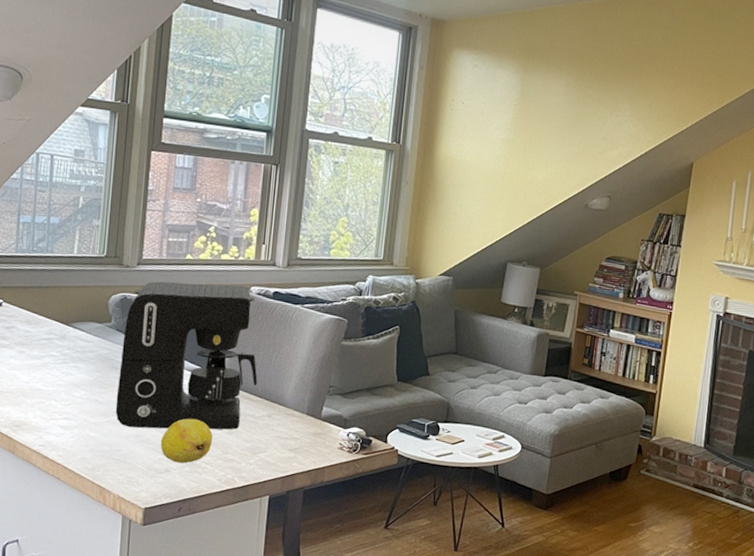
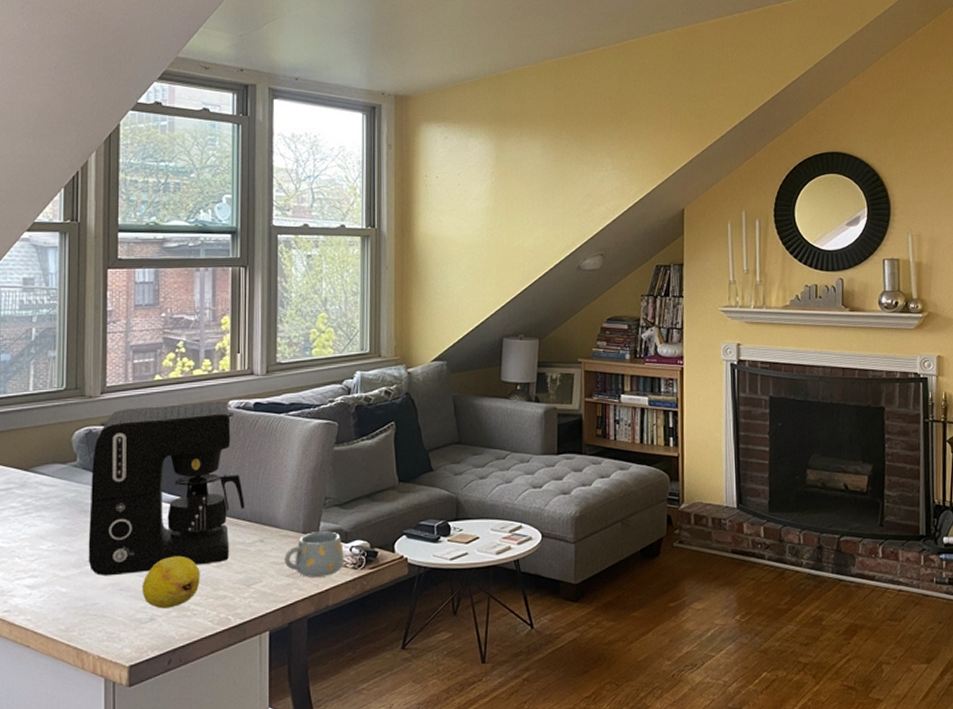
mug: none [287,414,342,456] -> present [284,531,344,577]

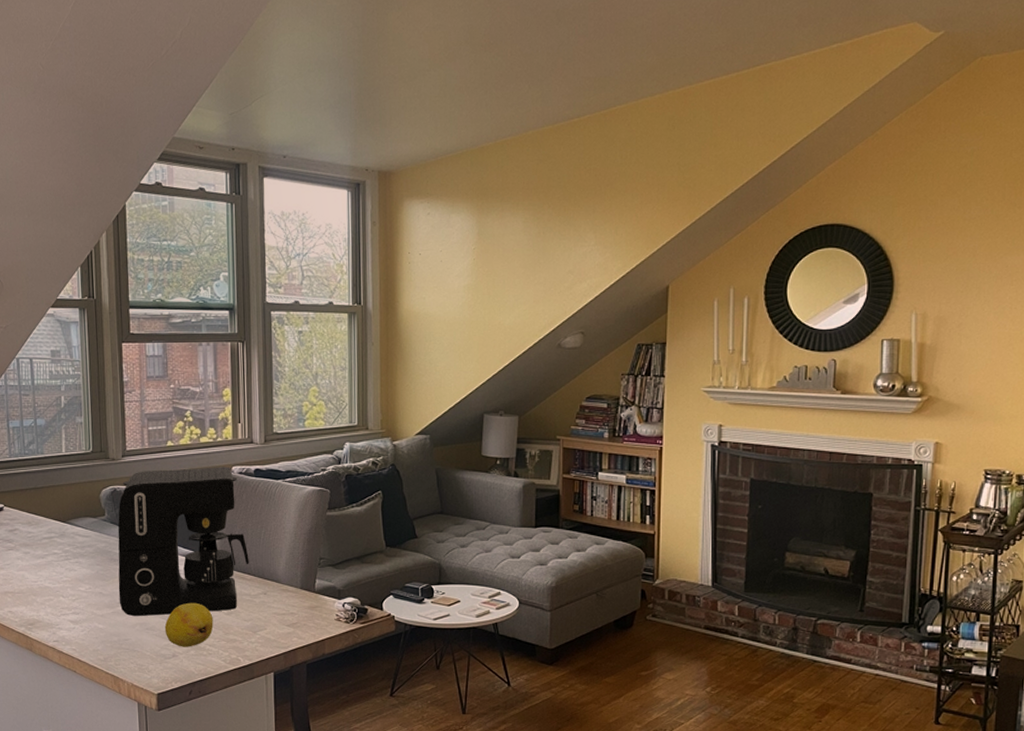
mug: present [284,531,344,577] -> none [285,588,338,628]

